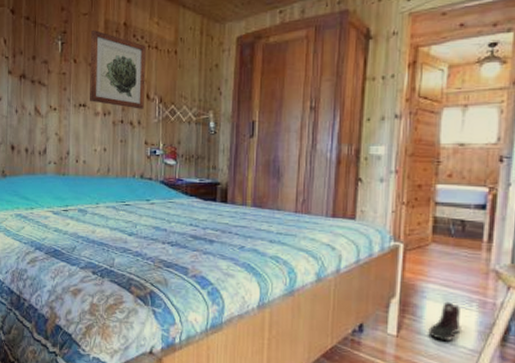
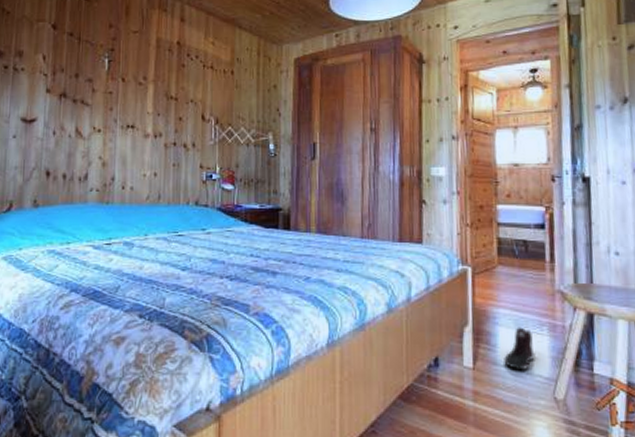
wall art: present [90,29,146,109] -> none [139,47,201,131]

